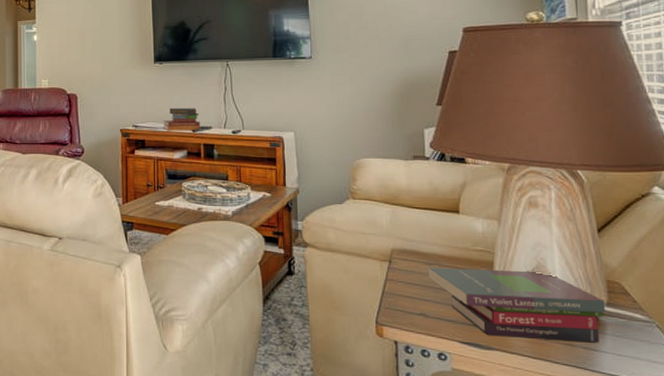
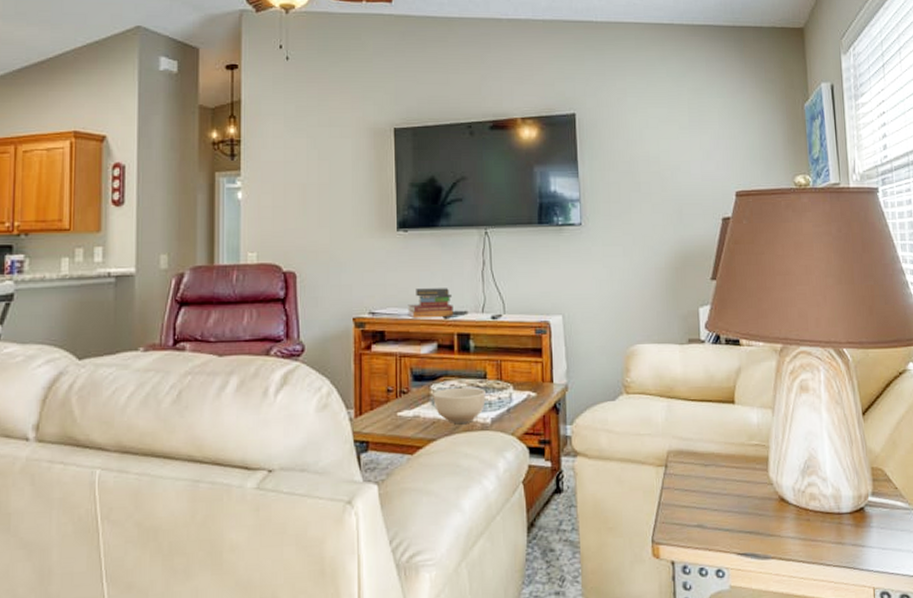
bowl: none [184,185,227,214] -> present [433,387,486,424]
books: present [428,267,606,343] -> none [705,463,871,542]

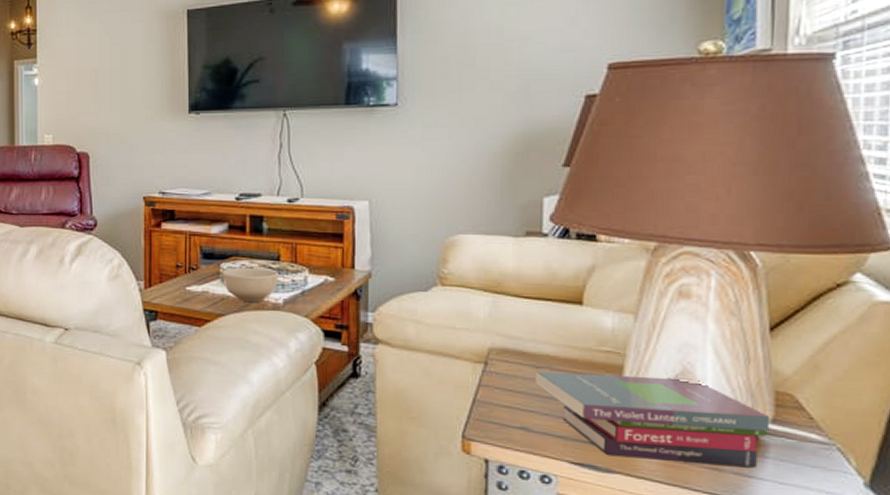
books: present [407,288,454,318] -> none [198,170,246,199]
books: none [705,463,871,542] -> present [535,371,771,468]

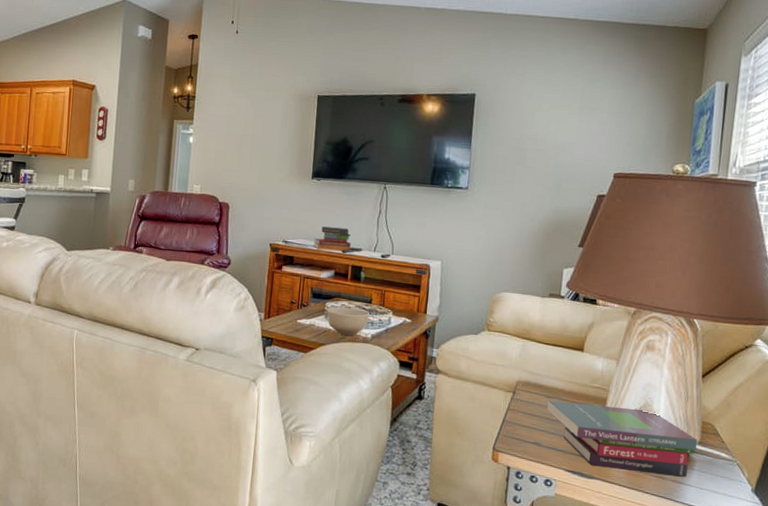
books: none [198,170,246,199] -> present [313,226,351,252]

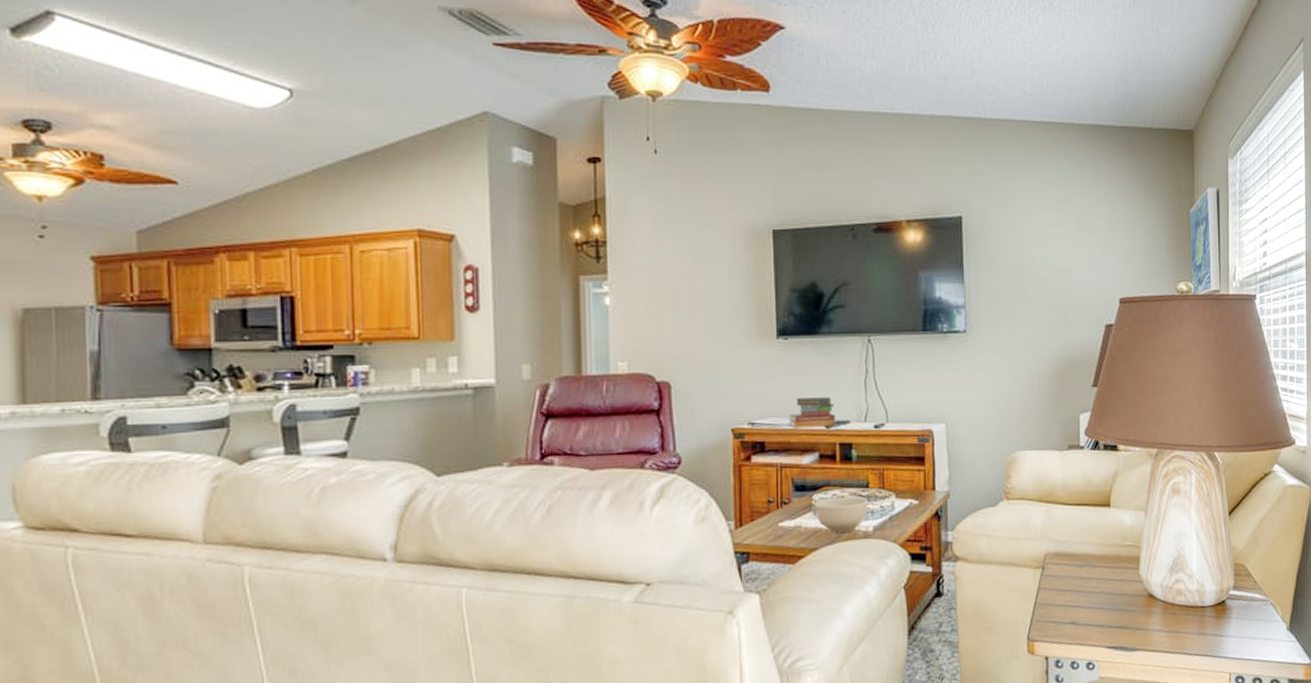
books: present [547,400,698,477] -> none [1080,561,1232,636]

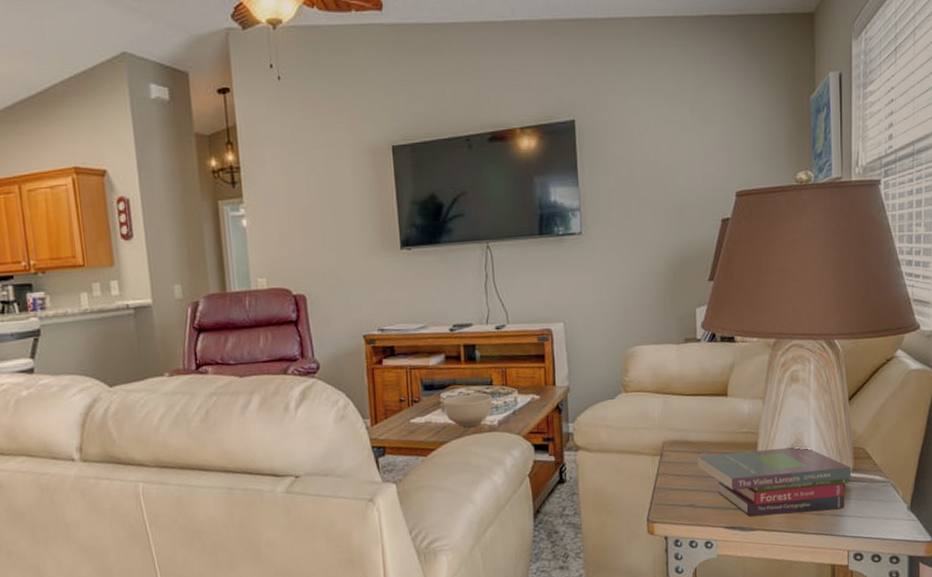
books: present [788,397,836,429] -> none [415,302,459,333]
books: none [1080,561,1232,636] -> present [697,446,851,517]

